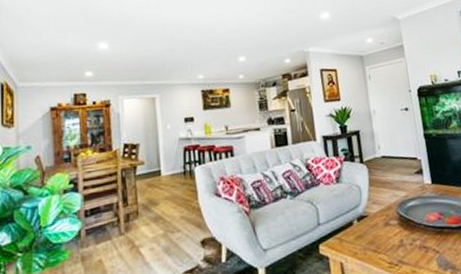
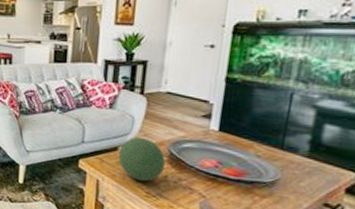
decorative orb: none [354,205,399,253] -> present [118,137,166,182]

